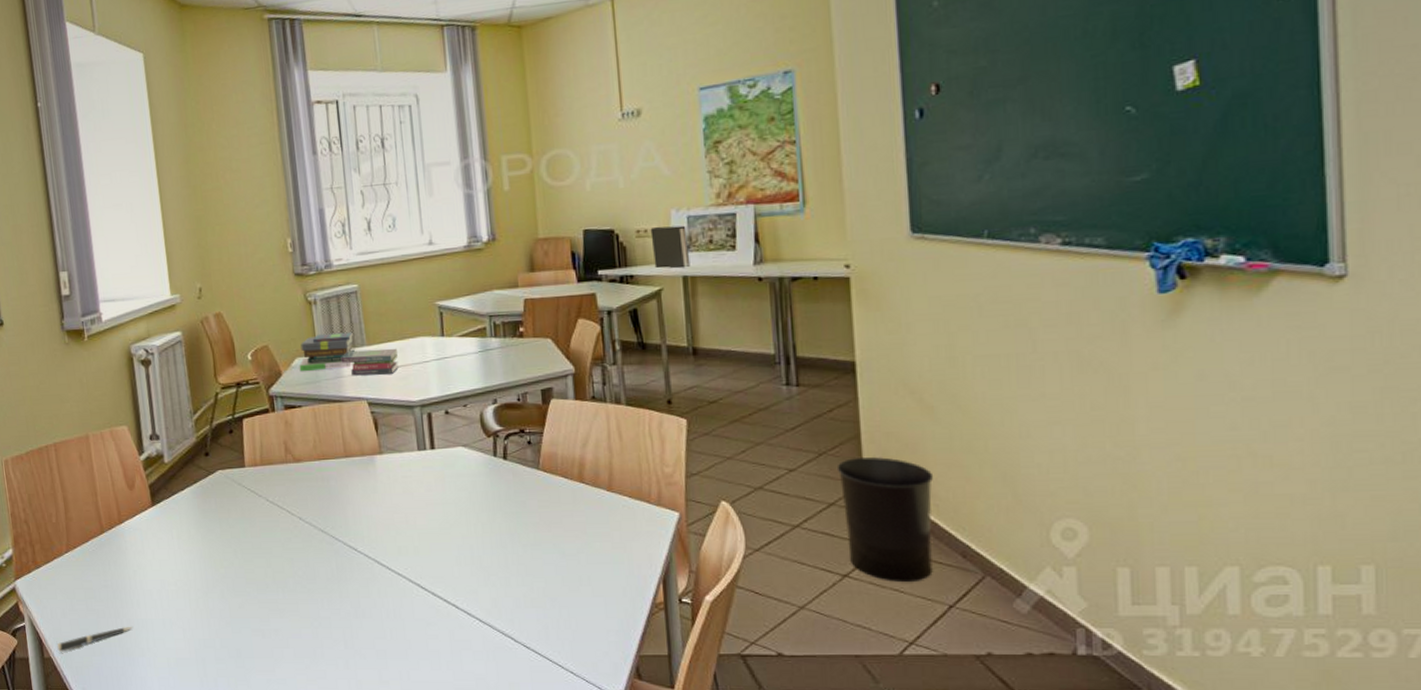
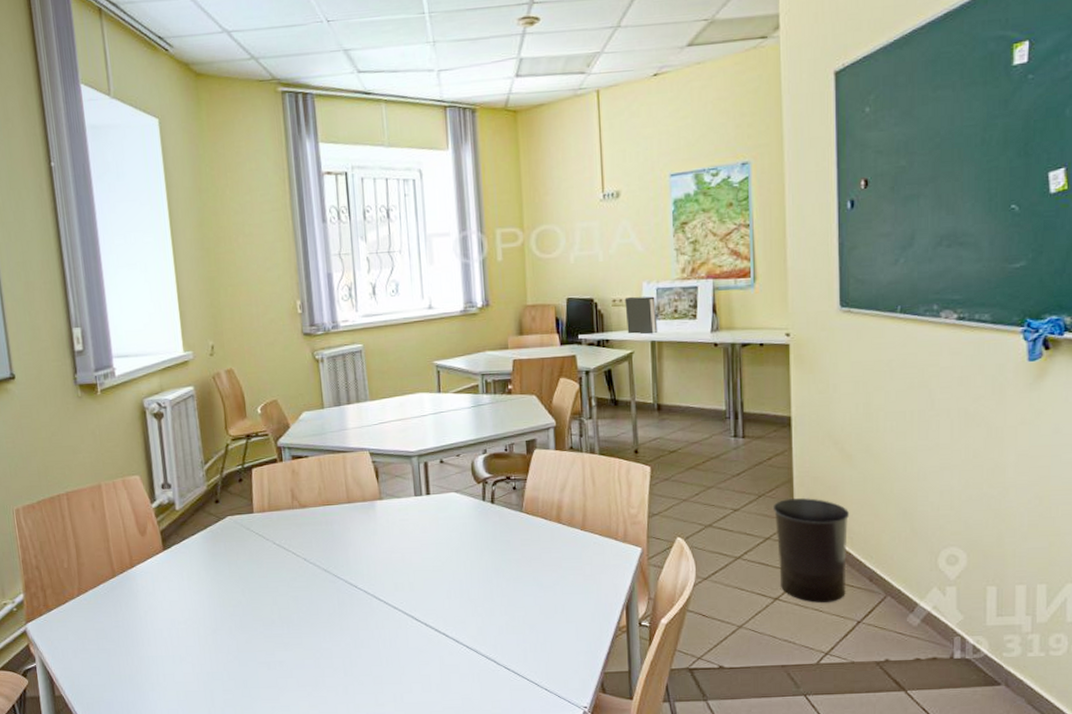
pen: present [57,626,133,652] -> none [68,663,143,689]
books: present [299,331,356,372] -> none [306,388,360,425]
books: present [341,348,399,376] -> none [345,403,399,429]

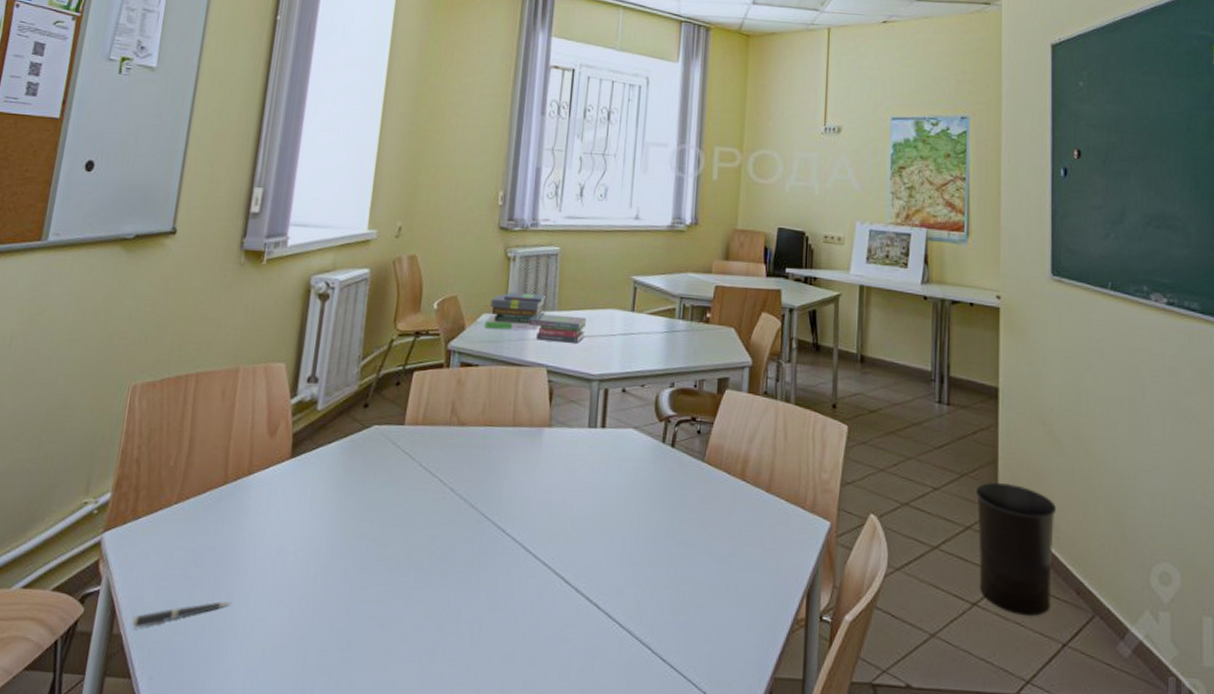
pen: none [68,663,143,689] -> present [131,601,231,628]
books: none [306,388,360,425] -> present [484,291,546,332]
books: none [345,403,399,429] -> present [528,313,586,343]
binder: present [624,296,658,335] -> none [836,236,868,278]

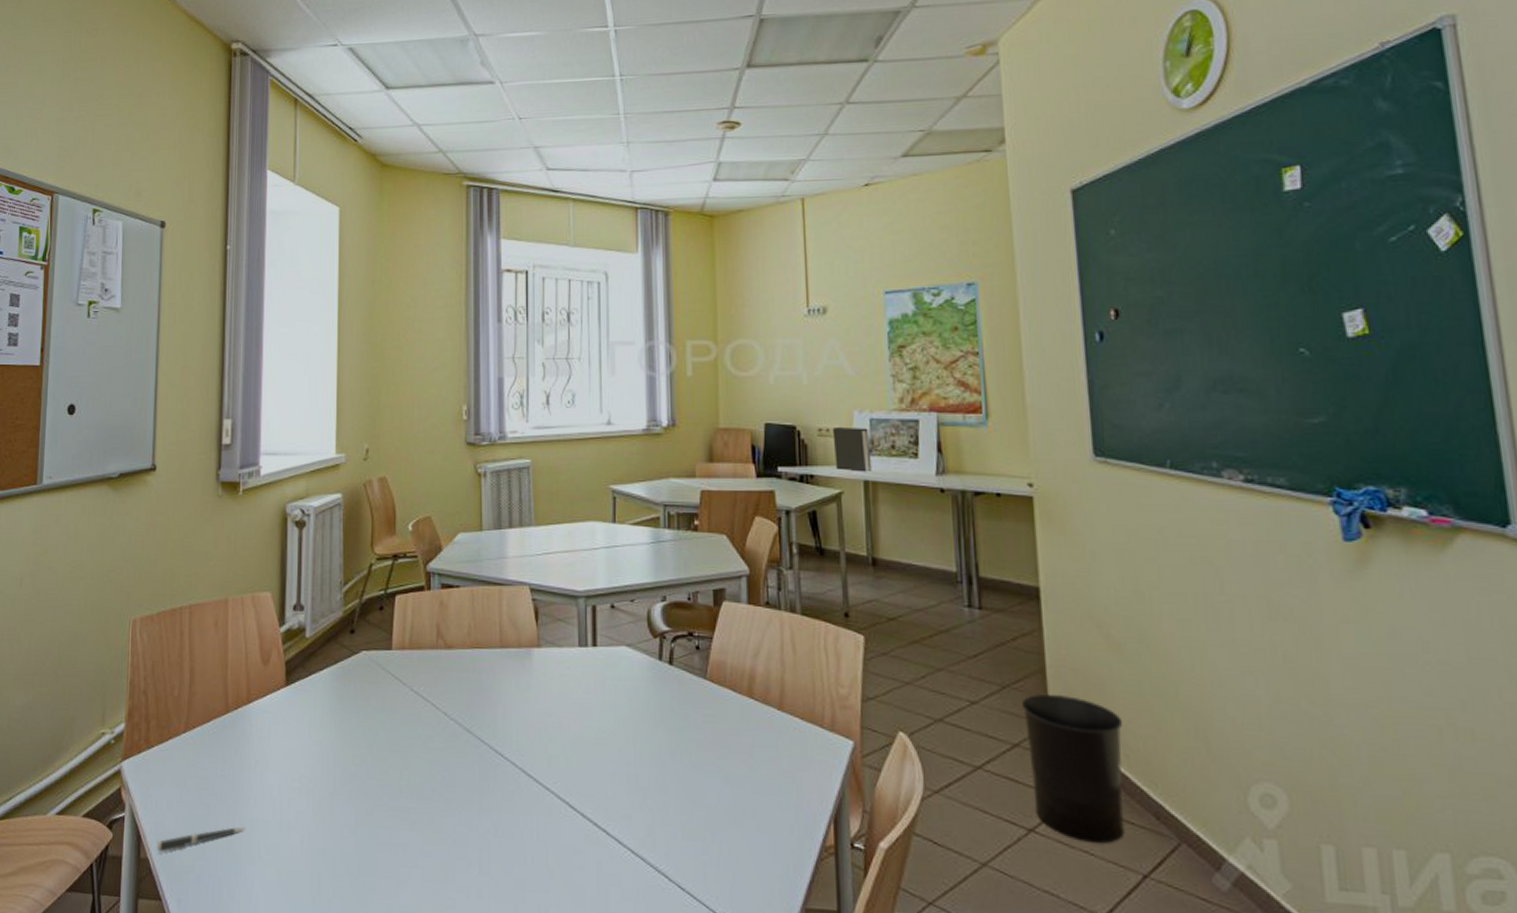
books: present [484,291,546,332] -> none [461,509,523,549]
books: present [528,313,586,343] -> none [506,530,566,559]
binder: none [836,236,868,278] -> present [832,428,872,472]

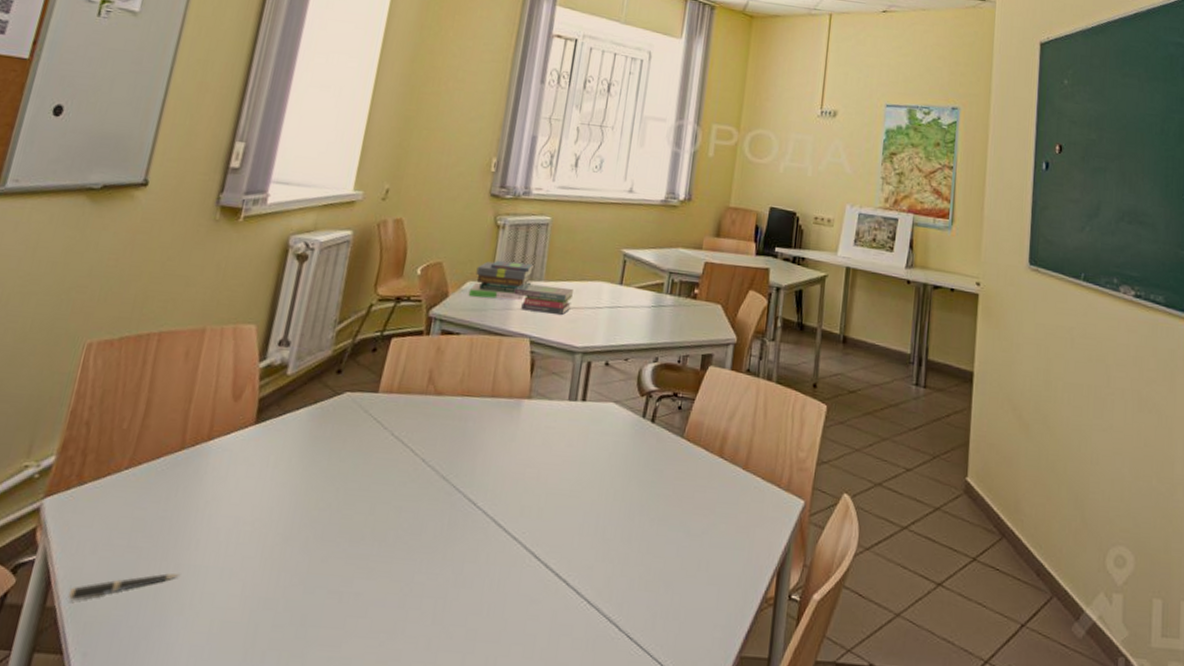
books: none [461,509,523,549] -> present [468,260,534,301]
books: none [506,530,566,559] -> present [513,283,573,315]
binder: present [832,428,872,472] -> none [824,217,856,260]
waste bin: present [1021,694,1125,843] -> none [945,464,1023,597]

